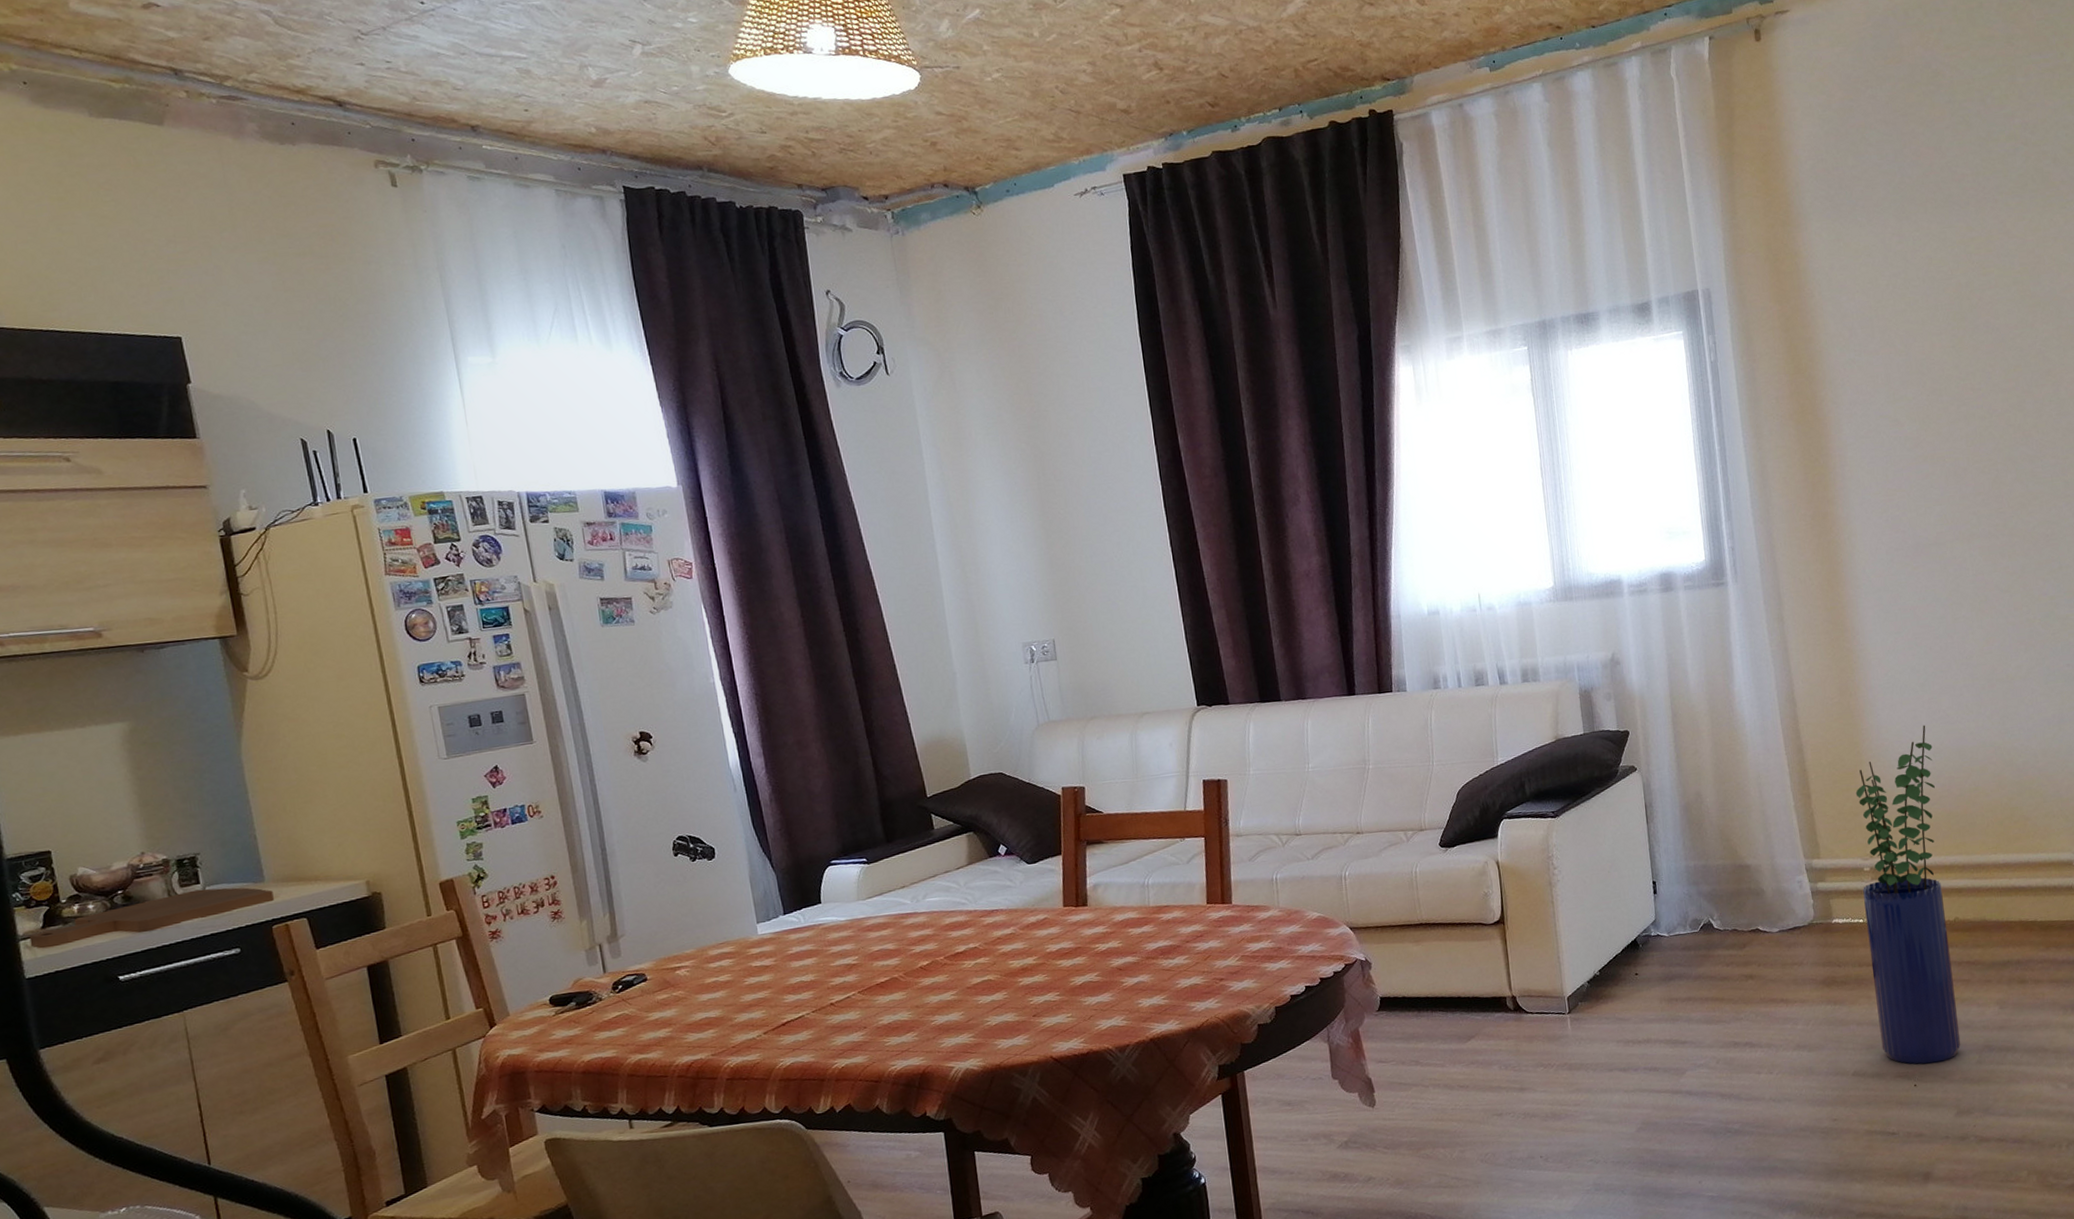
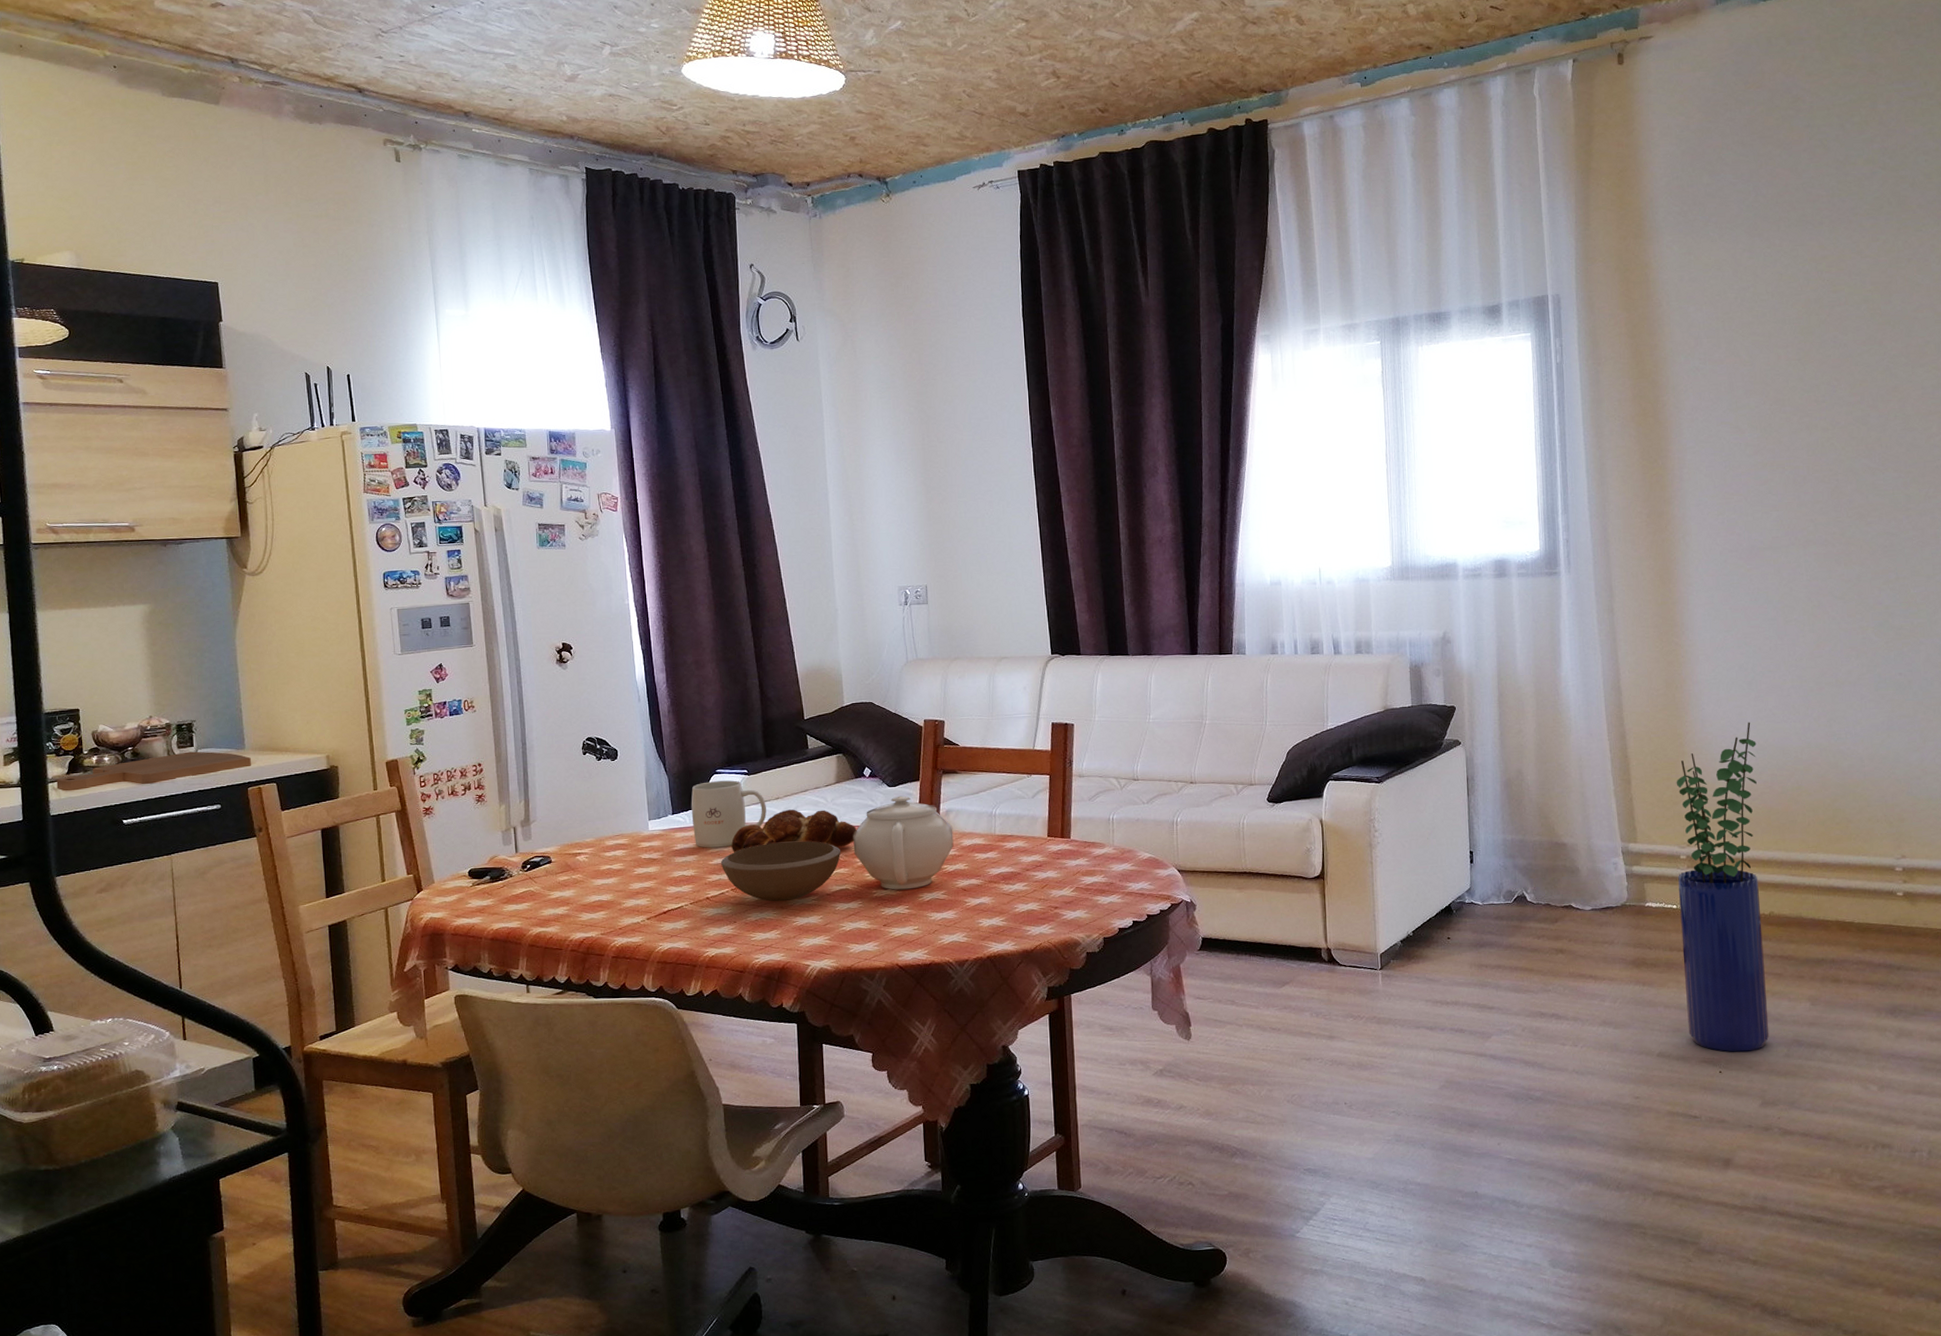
mug: none [804,870,892,949] -> present [691,780,767,848]
bowl: none [843,930,980,1002] -> present [720,841,841,902]
bread loaf: none [854,895,996,952] -> present [731,809,857,853]
teapot: none [991,872,1105,976] -> present [853,795,954,890]

